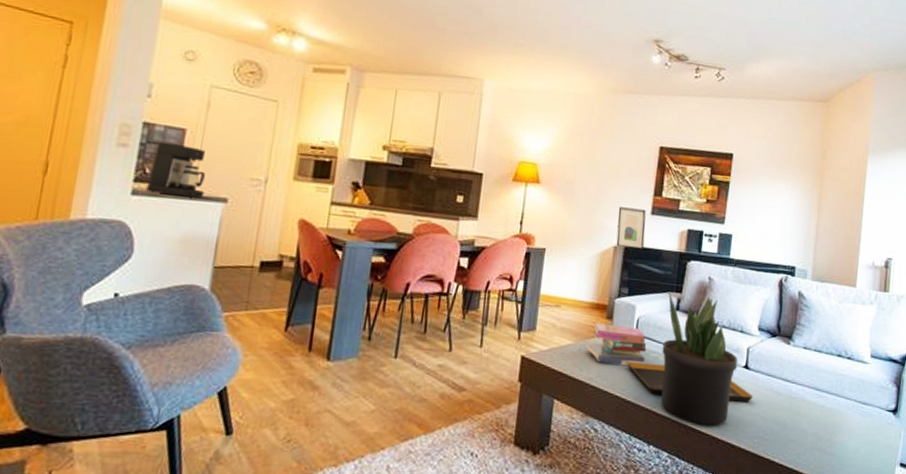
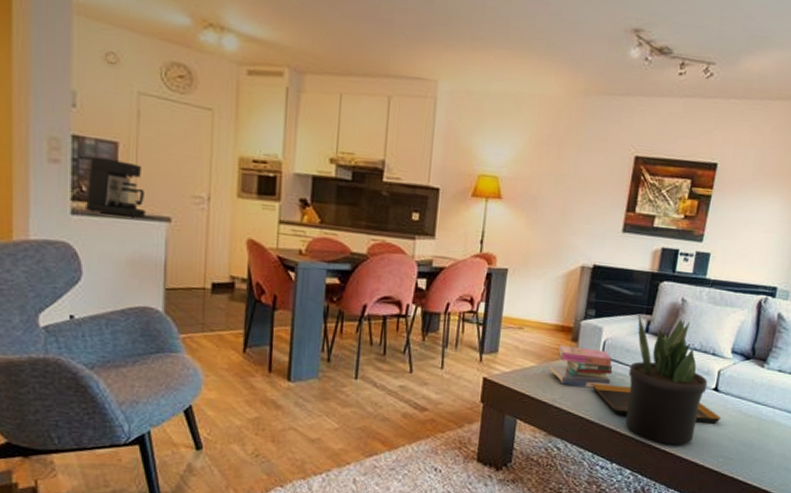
picture frame: present [616,207,646,249] -> none [583,224,617,269]

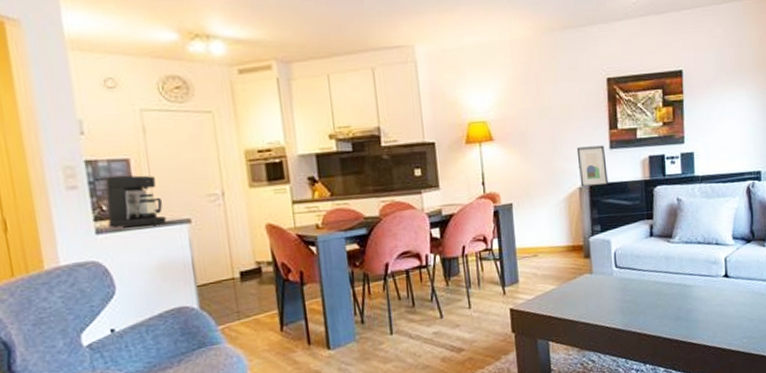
books: present [549,345,613,388] -> none [569,260,629,300]
picture frame: none [583,224,617,269] -> present [576,145,608,187]
decorative tray: present [592,383,721,424] -> none [612,290,736,319]
planter: present [625,314,708,445] -> none [641,217,718,337]

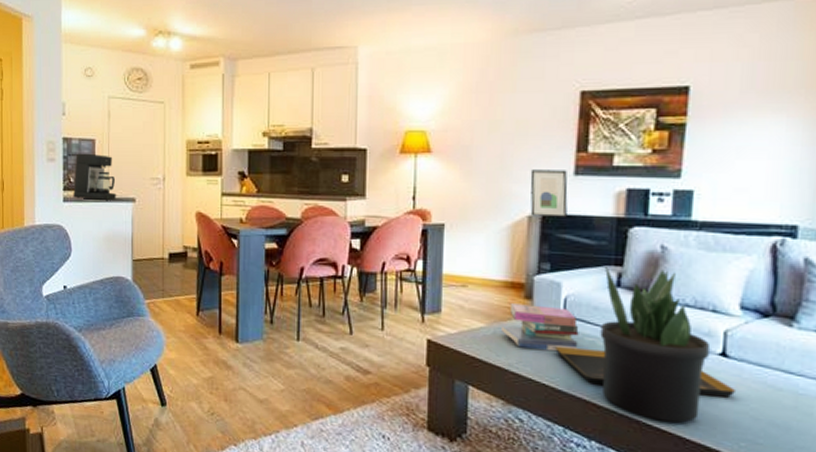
books: none [569,260,629,300] -> present [502,303,579,352]
decorative tray: none [612,290,736,319] -> present [555,346,735,398]
planter: none [641,217,718,337] -> present [600,265,711,423]

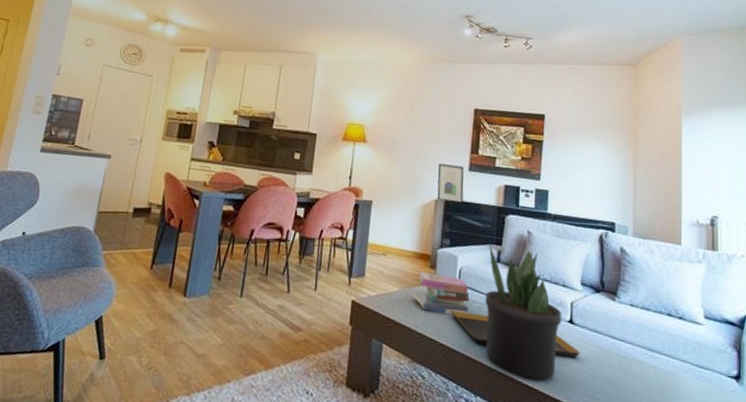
coffee maker: present [73,153,116,201] -> none [51,109,96,155]

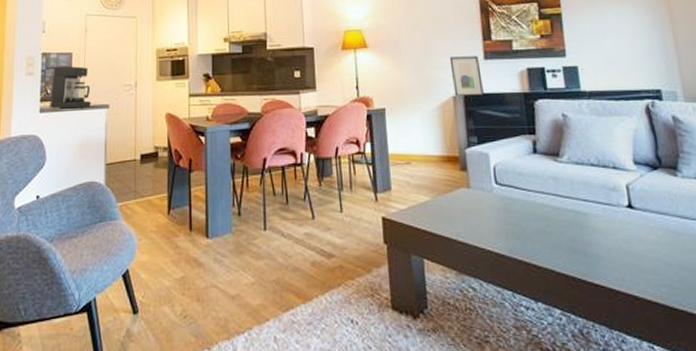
coffee maker: none [51,109,96,155] -> present [50,66,91,110]
books: present [411,271,470,315] -> none [445,175,512,218]
decorative tray: present [452,310,580,358] -> none [493,212,647,247]
planter: present [485,244,562,380] -> none [522,135,622,275]

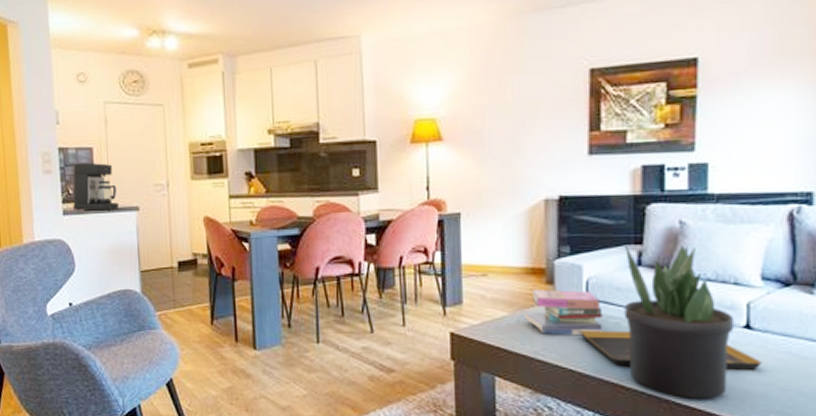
books: none [445,175,512,218] -> present [525,290,603,336]
picture frame: present [449,56,484,97] -> none [544,150,584,200]
decorative tray: none [493,212,647,247] -> present [580,330,761,370]
planter: none [522,135,622,275] -> present [624,245,735,399]

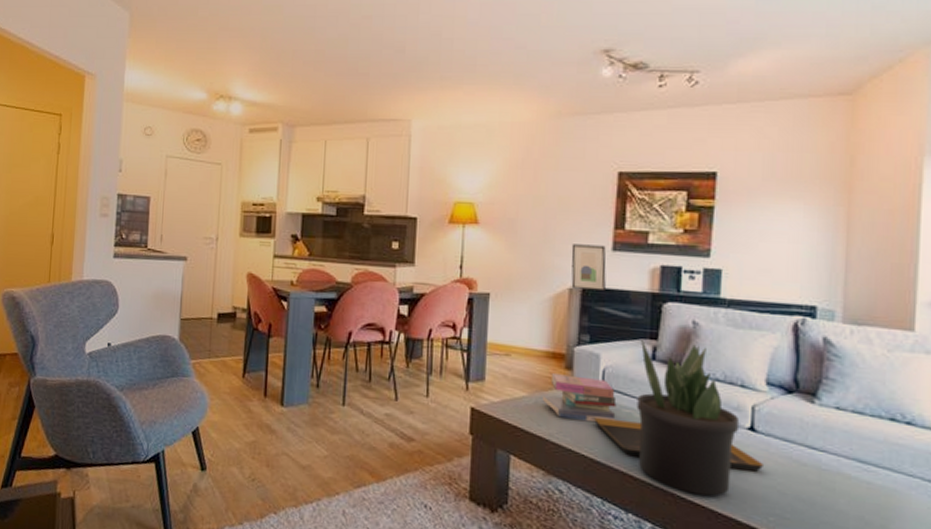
coffee maker: present [73,162,119,212] -> none [124,210,169,259]
picture frame: none [544,150,584,200] -> present [571,244,606,291]

